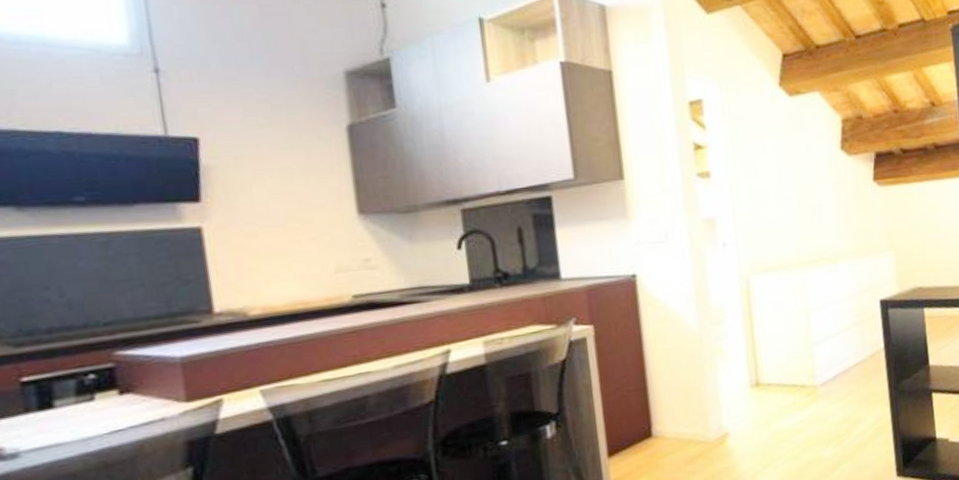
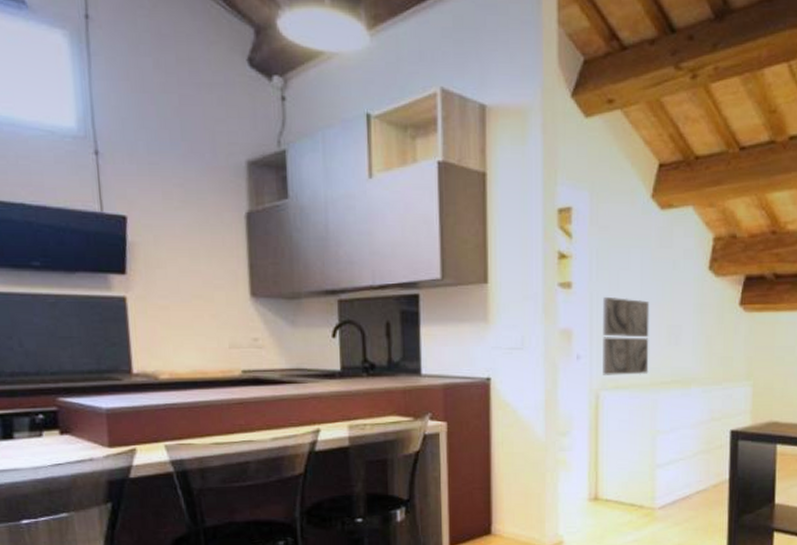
wall art: none [743,182,795,260] -> present [603,296,650,375]

